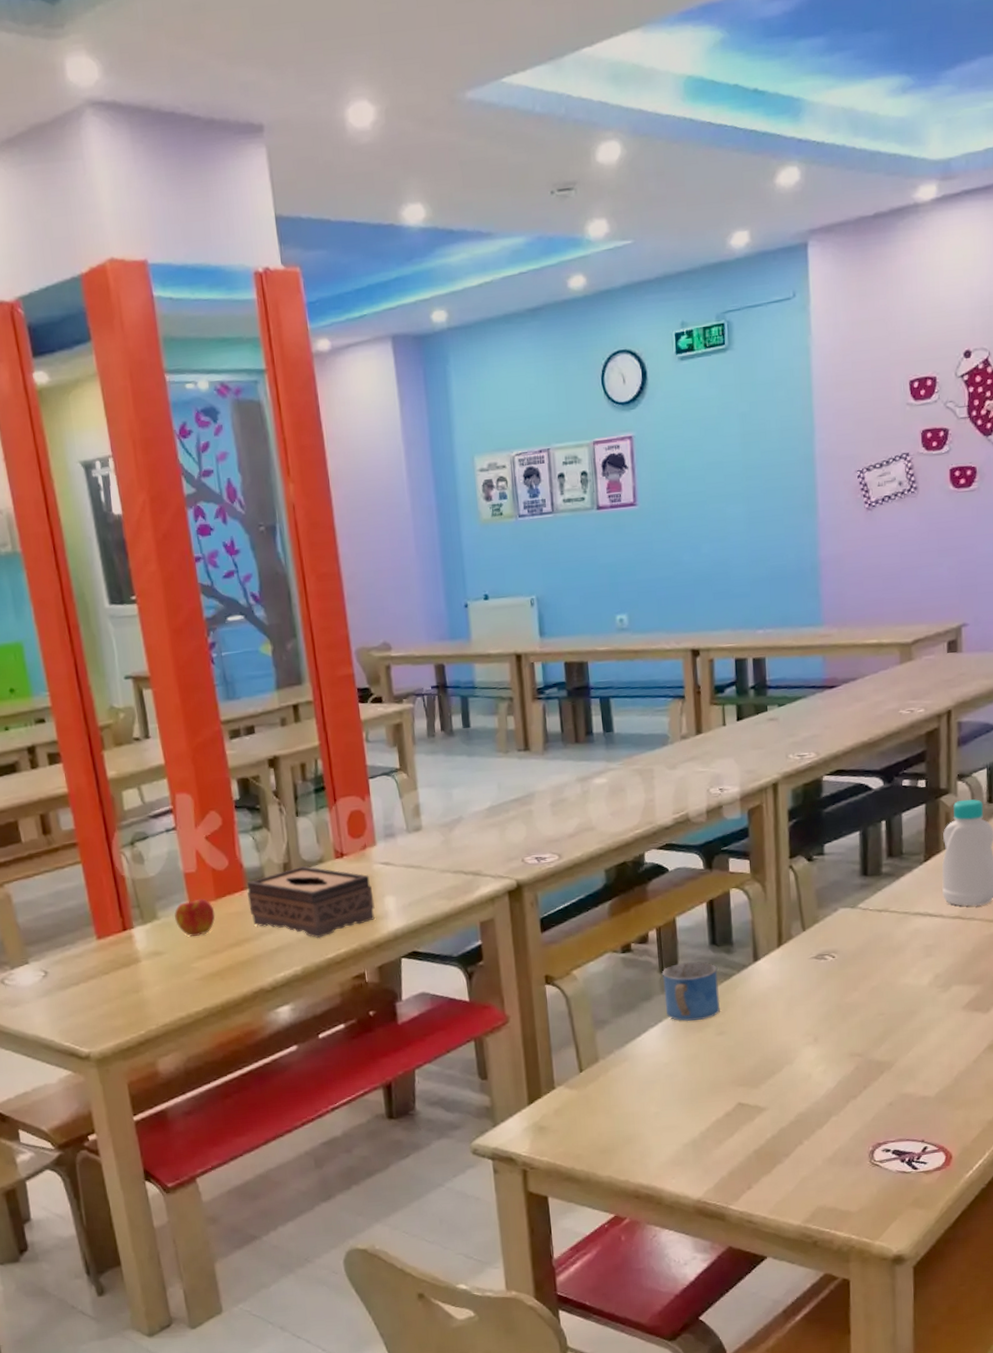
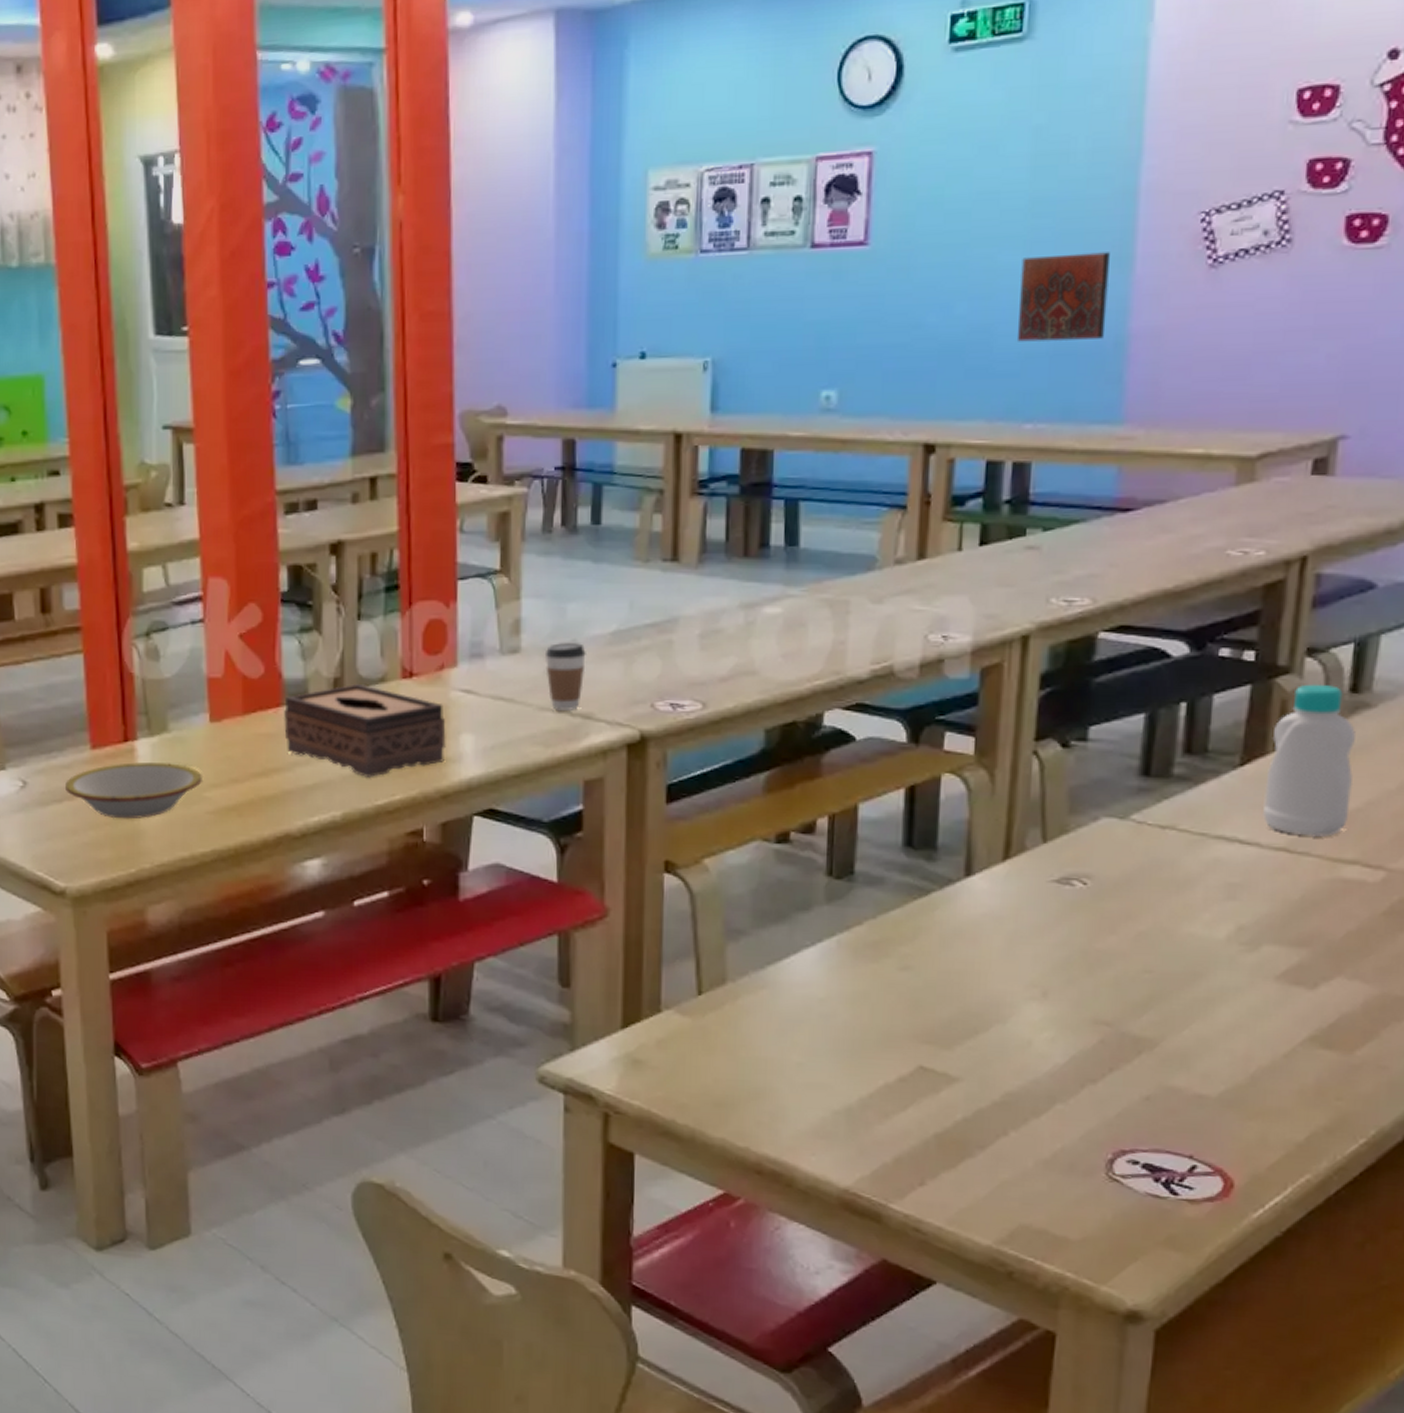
bowl: none [79,943,190,993] -> present [65,762,202,819]
apple: present [174,898,215,937] -> none [188,711,240,758]
coffee cup: none [440,818,471,871] -> present [544,643,586,710]
mug: present [662,961,721,1021] -> none [829,865,911,946]
decorative tile: none [743,502,804,571] -> present [1016,252,1110,342]

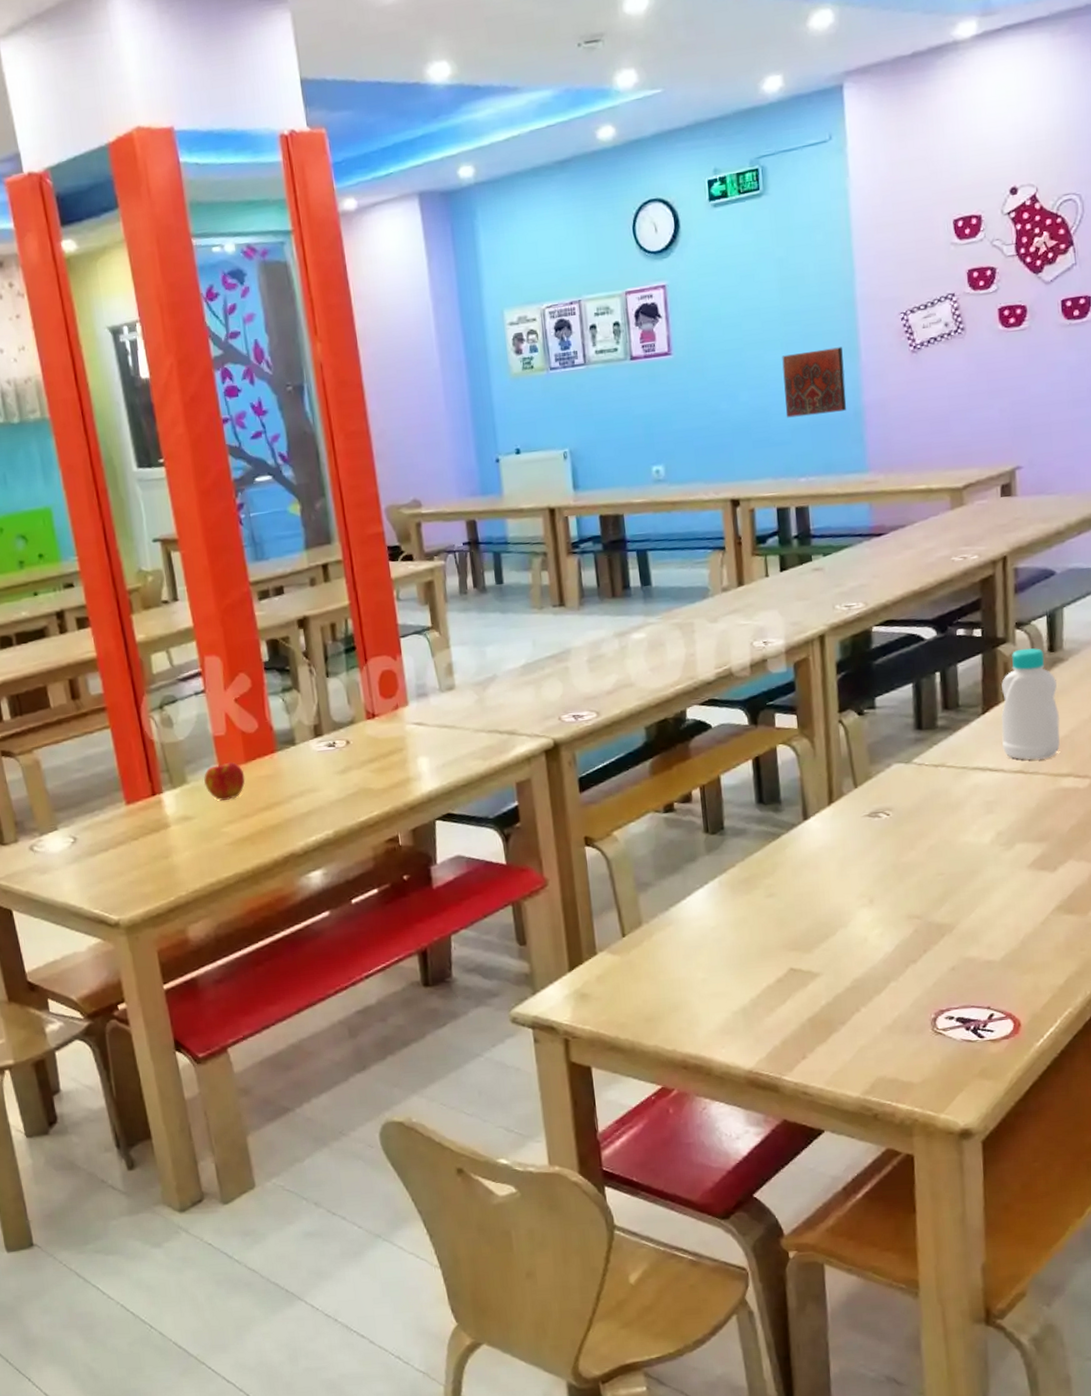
bowl: present [65,762,202,819] -> none [108,808,220,858]
apple: none [188,711,240,758] -> present [204,762,245,801]
tissue box: present [284,683,446,777] -> none [278,727,408,801]
coffee cup: present [544,643,586,710] -> none [473,677,506,731]

